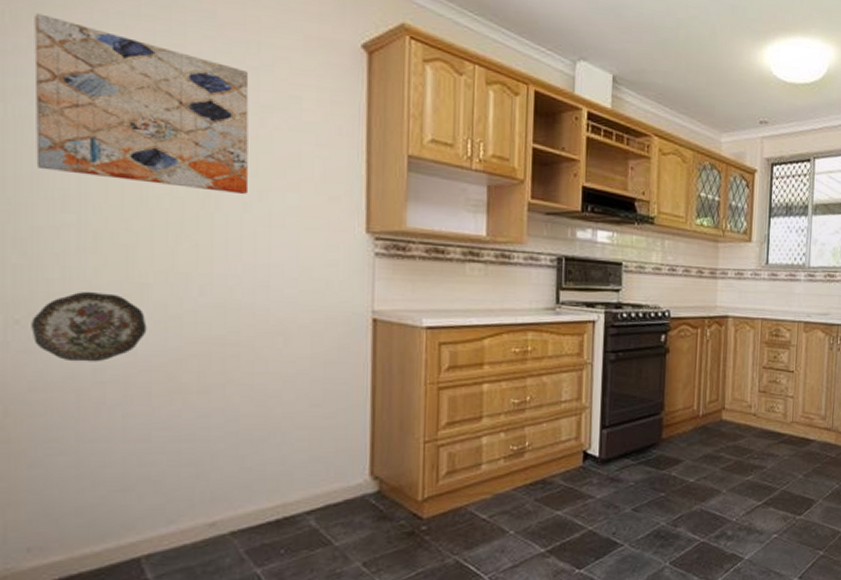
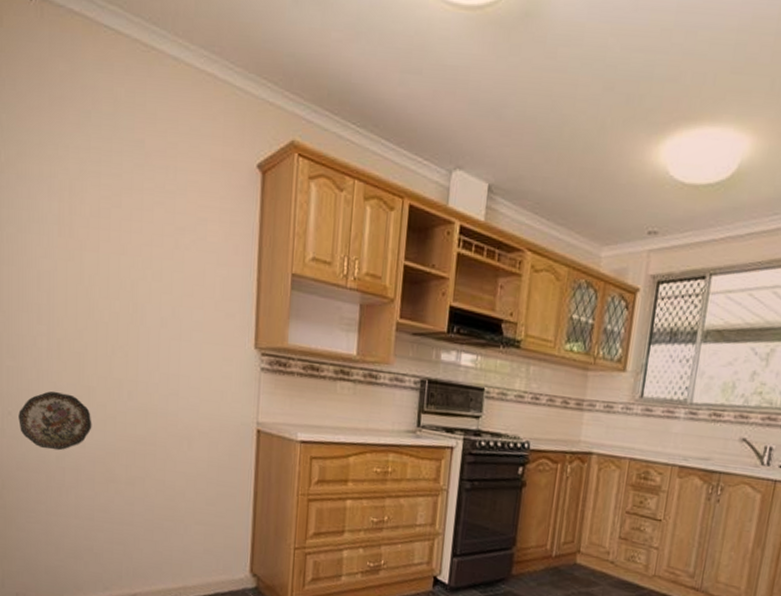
wall art: present [34,13,249,194] -> none [20,152,168,310]

